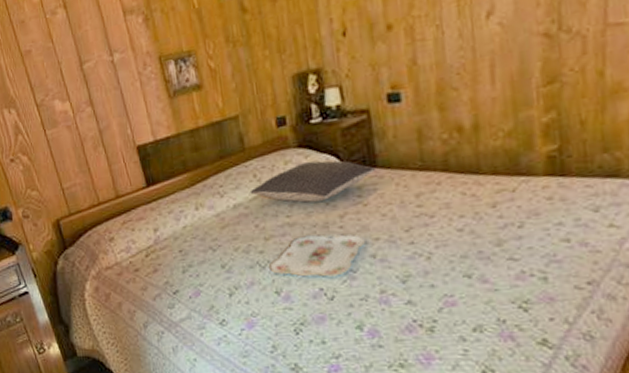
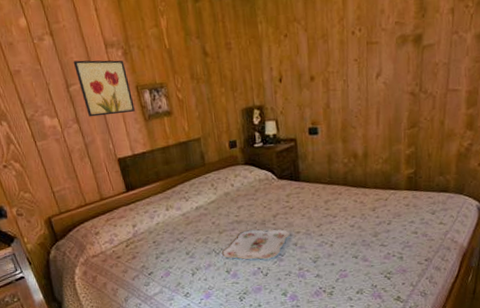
wall art: none [87,28,157,98] -> present [73,60,135,117]
pillow: present [250,160,376,203] -> none [208,175,300,206]

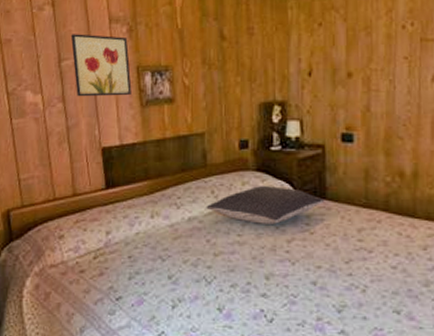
pillow: none [208,175,300,206] -> present [206,186,325,224]
serving tray: present [222,228,290,260] -> none [215,256,308,299]

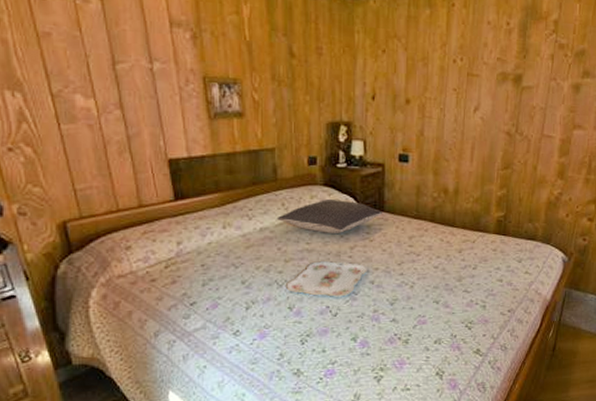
wall art: present [70,34,132,97] -> none [125,34,198,107]
serving tray: none [215,256,308,299] -> present [286,261,367,297]

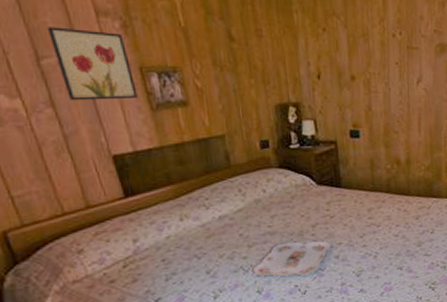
wall art: none [125,34,198,107] -> present [46,27,138,101]
pillow: present [277,200,383,233] -> none [235,180,341,215]

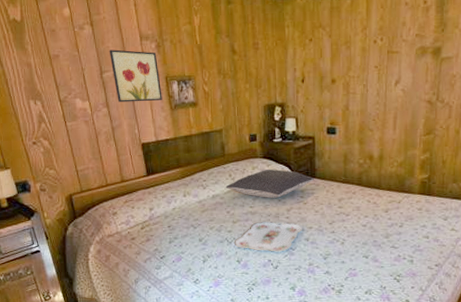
pillow: none [235,180,341,215] -> present [225,169,315,198]

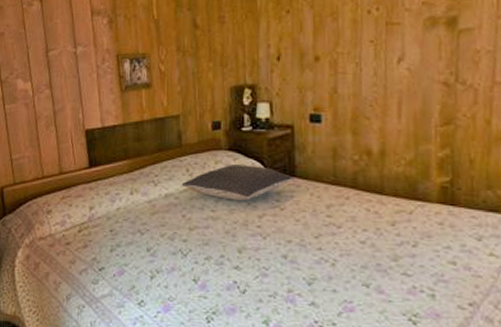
wall art: present [109,49,162,103] -> none [57,26,112,84]
serving tray: present [235,222,302,252] -> none [191,230,278,272]

